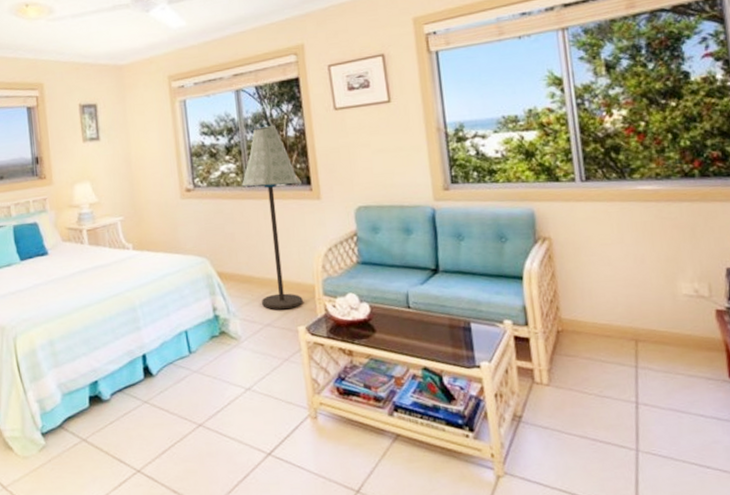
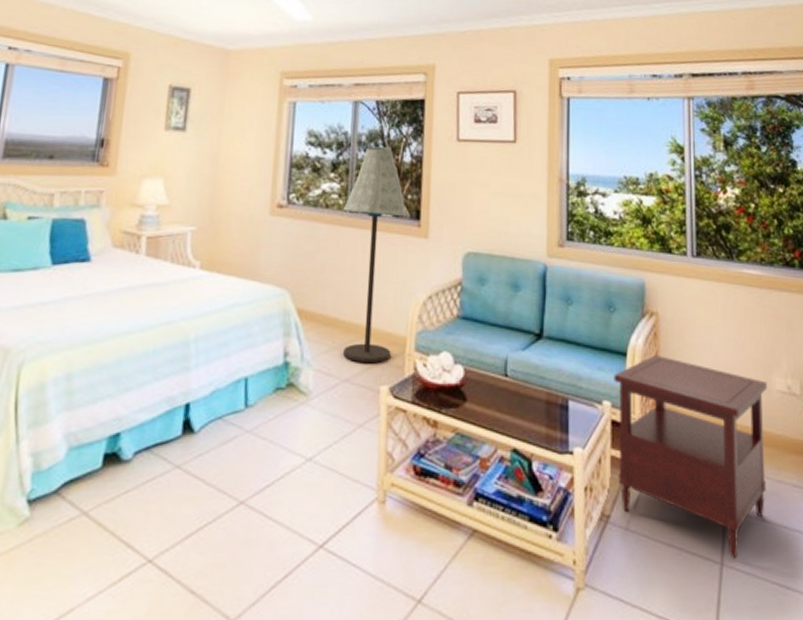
side table: none [512,274,678,446] -> present [614,354,768,559]

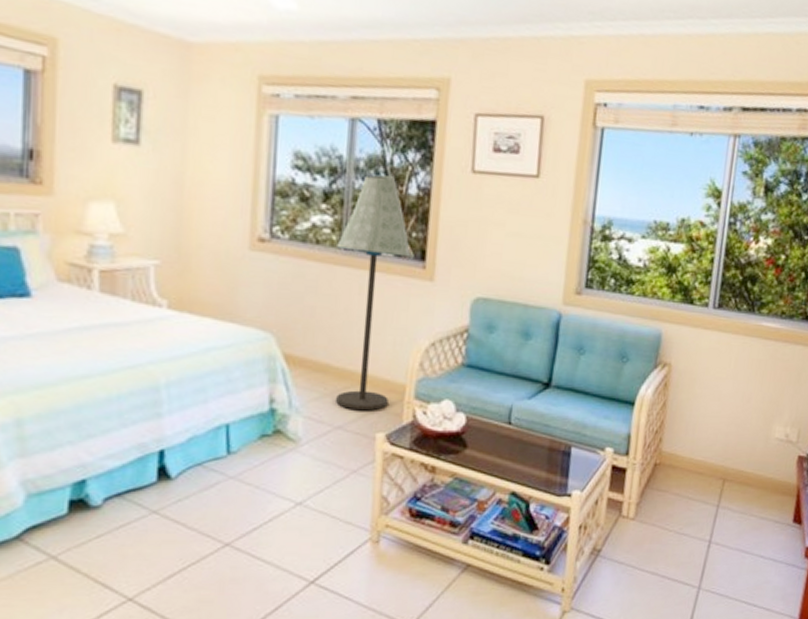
side table: present [614,354,768,559] -> none [613,403,768,584]

